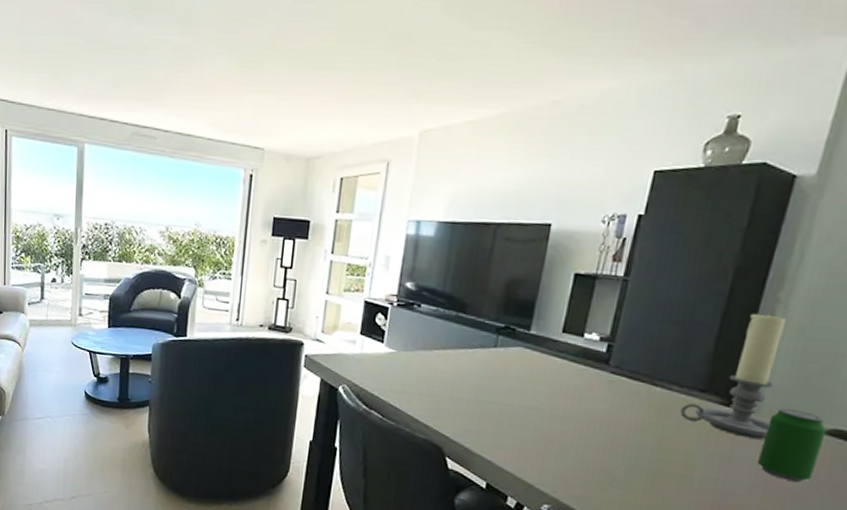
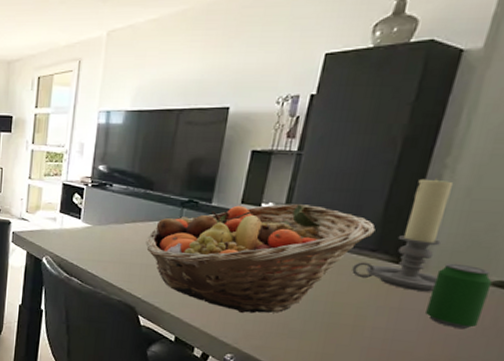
fruit basket: none [456,334,706,459] -> present [145,204,376,314]

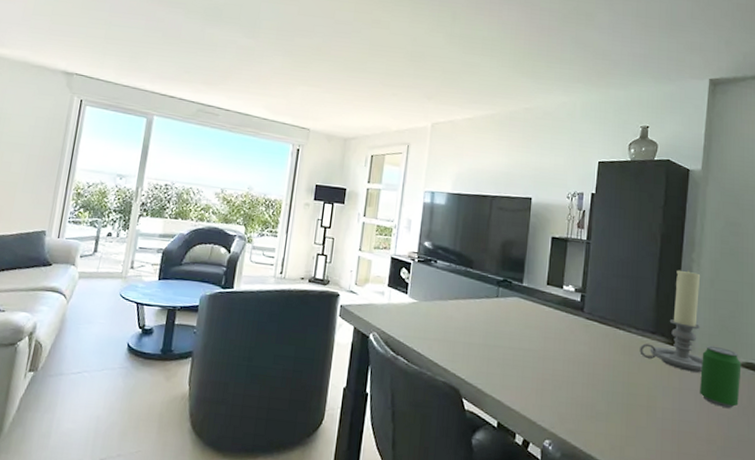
fruit basket: present [145,204,376,314] -> none [467,286,652,395]

